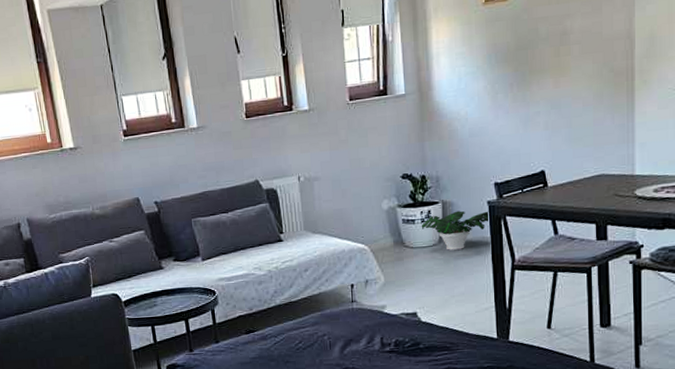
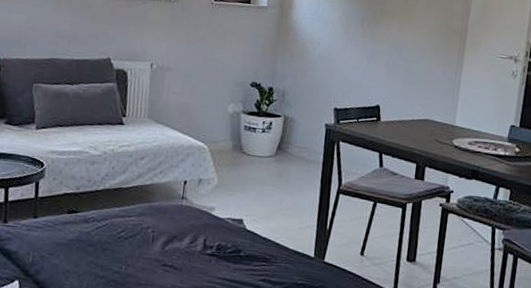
potted plant: present [421,211,490,250] -> none [261,127,326,166]

